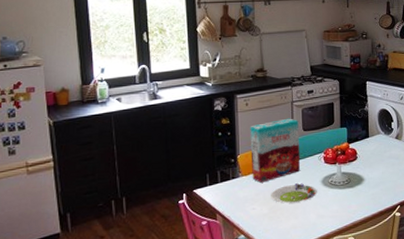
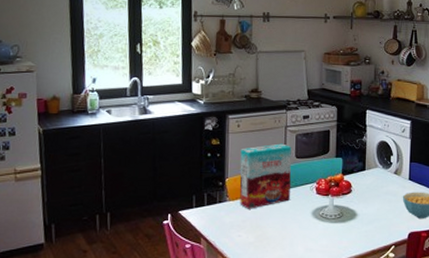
salad plate: present [271,182,317,204] -> none [258,212,306,233]

